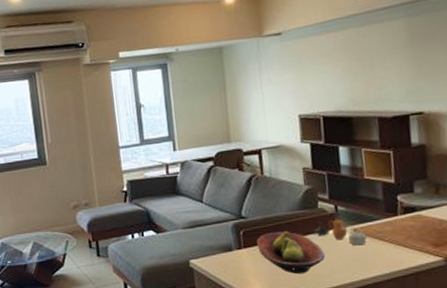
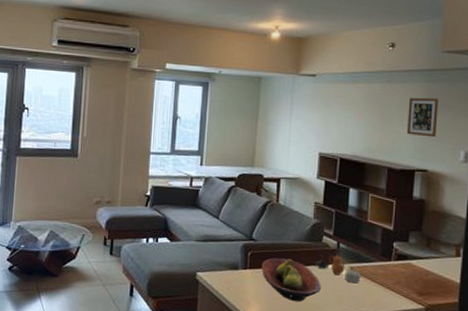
picture frame: none [389,32,428,78] -> present [407,97,439,138]

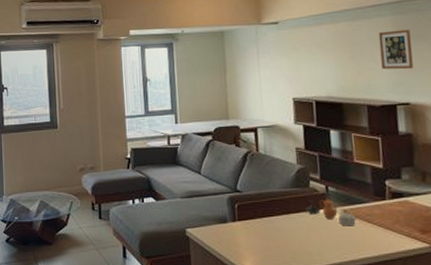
fruit bowl: present [261,258,321,302] -> none [250,207,315,251]

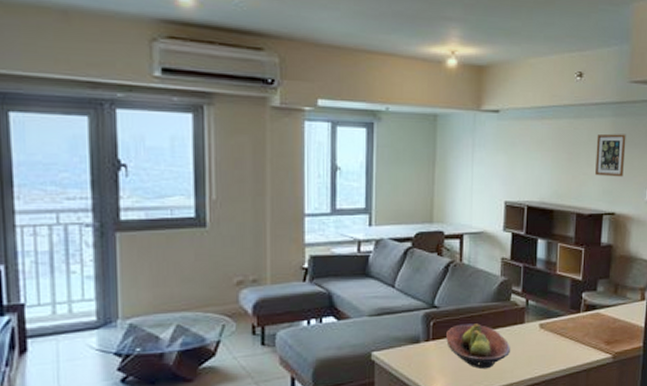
fruit bowl: none [250,207,315,251] -> present [445,323,510,370]
teapot: present [306,199,357,226] -> none [504,313,552,341]

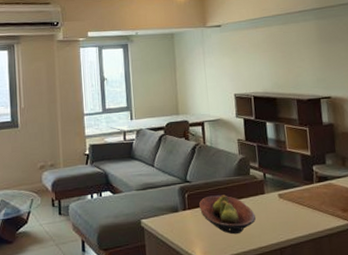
picture frame: present [595,133,626,177] -> none [304,32,333,68]

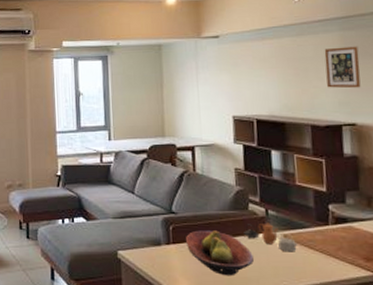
teapot: none [247,185,290,209] -> present [244,222,298,252]
picture frame: none [304,32,333,68] -> present [324,46,361,89]

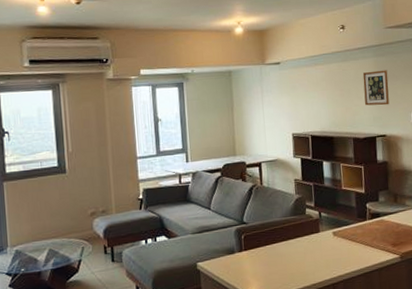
fruit bowl: present [185,230,254,276] -> none [255,234,310,273]
teapot: present [244,222,298,252] -> none [302,223,344,247]

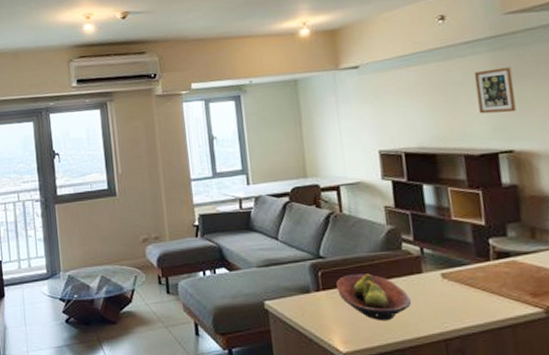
fruit bowl: none [255,234,310,273] -> present [335,273,411,322]

